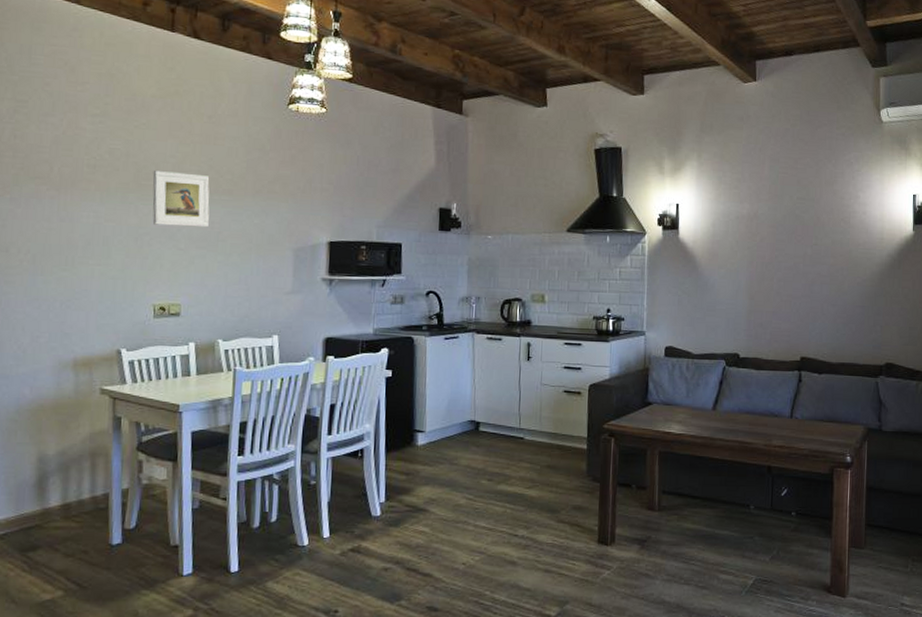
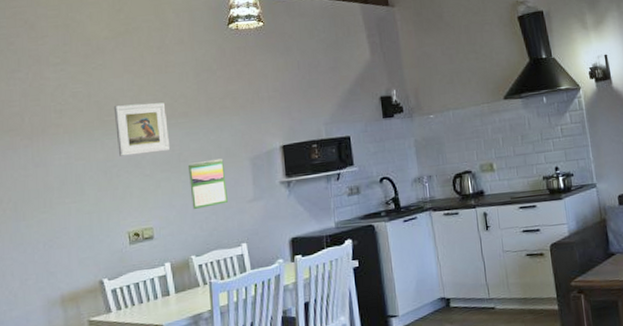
calendar: none [225,243,265,293] -> present [187,158,228,210]

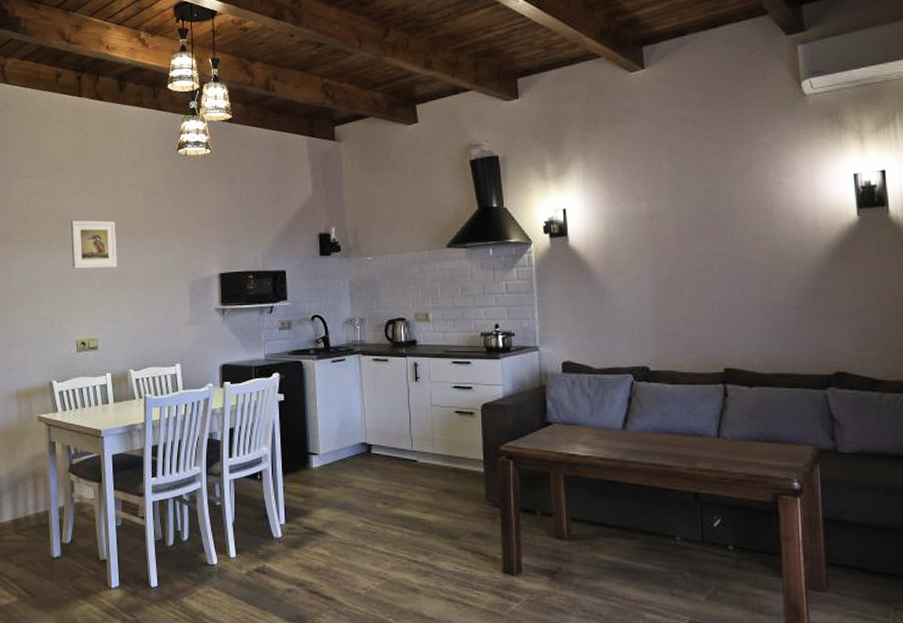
calendar: present [187,158,228,210] -> none [132,280,166,327]

